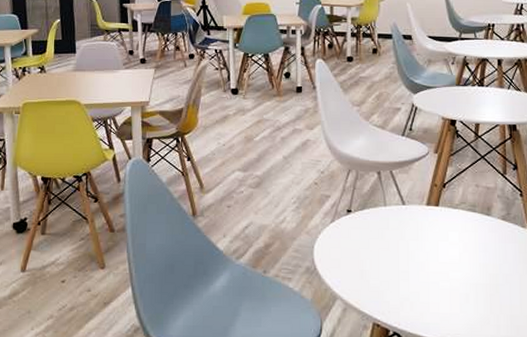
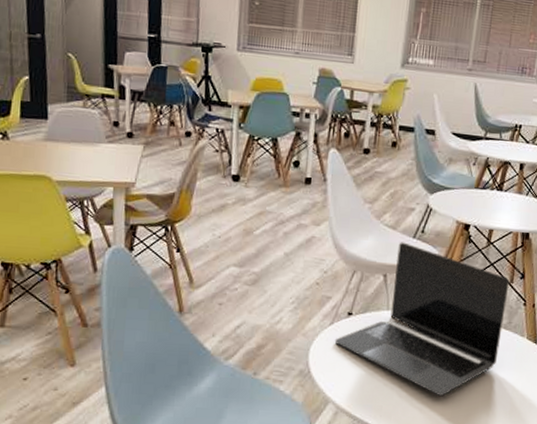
laptop: none [337,140,503,291] -> present [334,242,510,397]

